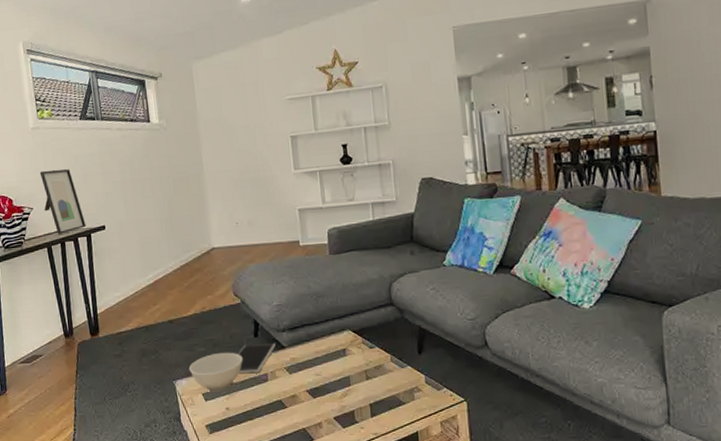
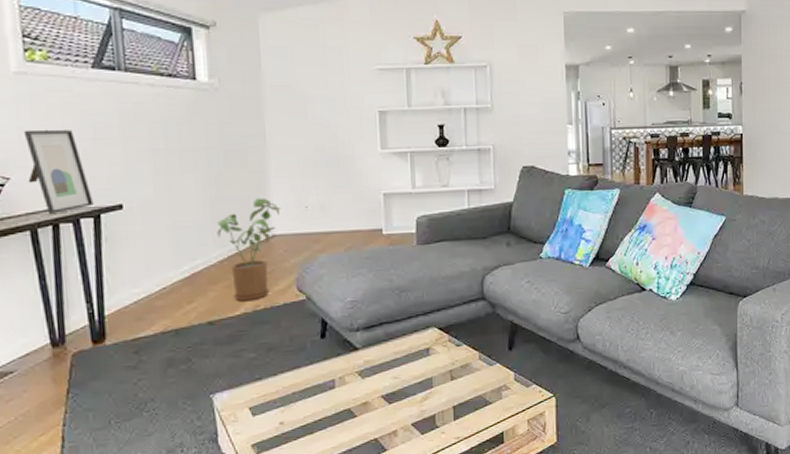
house plant: none [170,216,217,304] -> present [216,198,281,302]
bowl: present [188,352,243,393] -> none [232,357,305,406]
tablet: present [237,343,276,374] -> none [298,344,347,382]

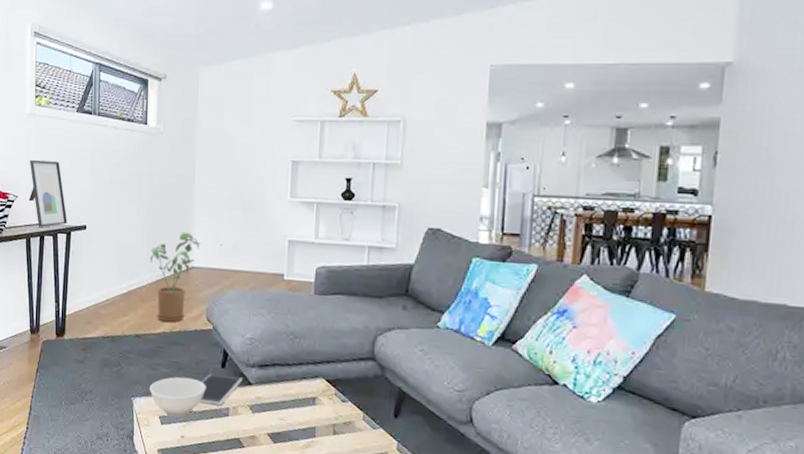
bowl: none [232,357,305,406] -> present [149,377,206,419]
tablet: none [298,344,347,382] -> present [199,374,242,406]

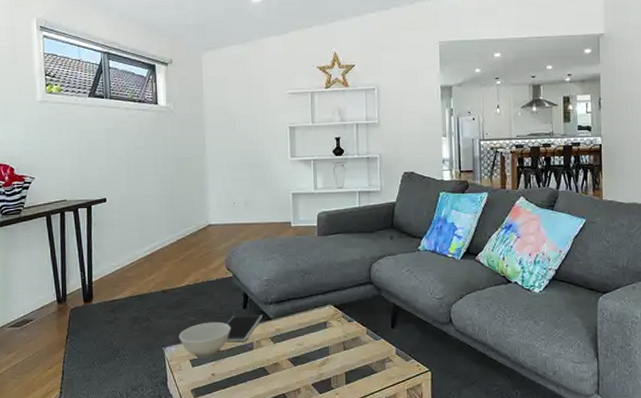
picture frame: present [28,159,68,228] -> none [44,142,88,205]
house plant: present [150,232,200,323] -> none [169,195,215,276]

